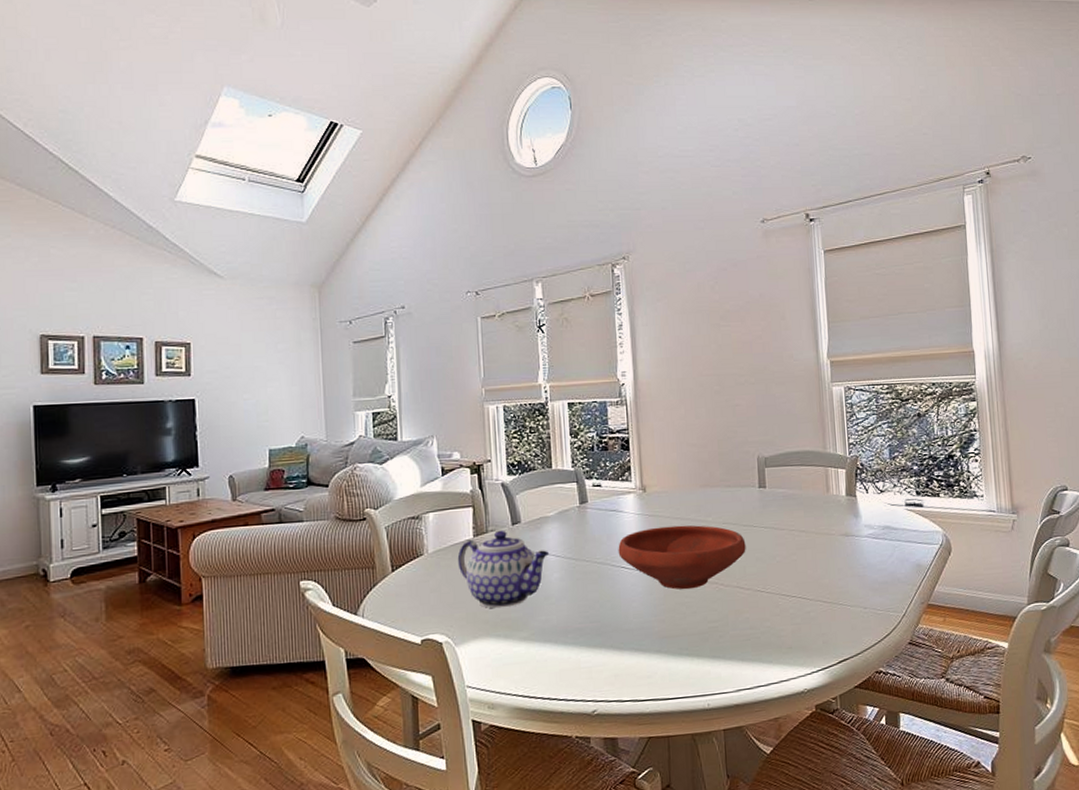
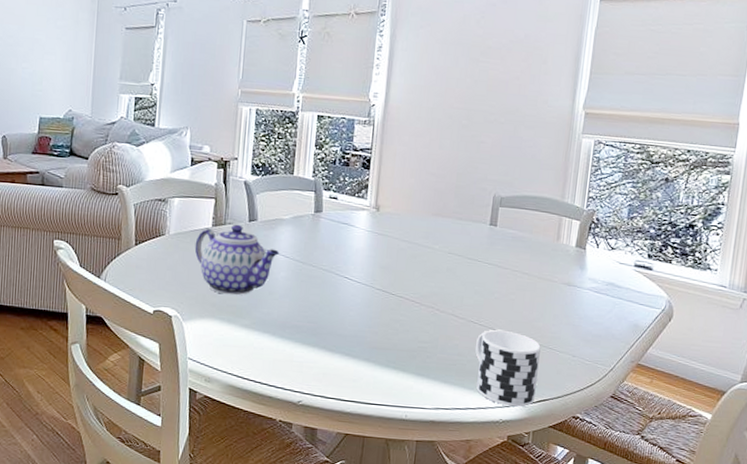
bowl: present [618,525,746,590] -> none [344,246,468,309]
cup: none [766,594,835,674] -> present [475,330,541,407]

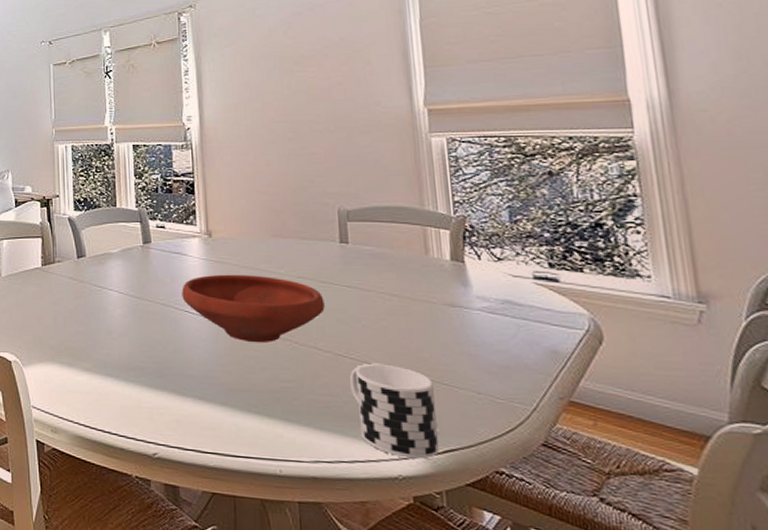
teapot: present [194,224,280,296] -> none [27,261,113,337]
bowl: none [344,246,468,309] -> present [181,274,325,343]

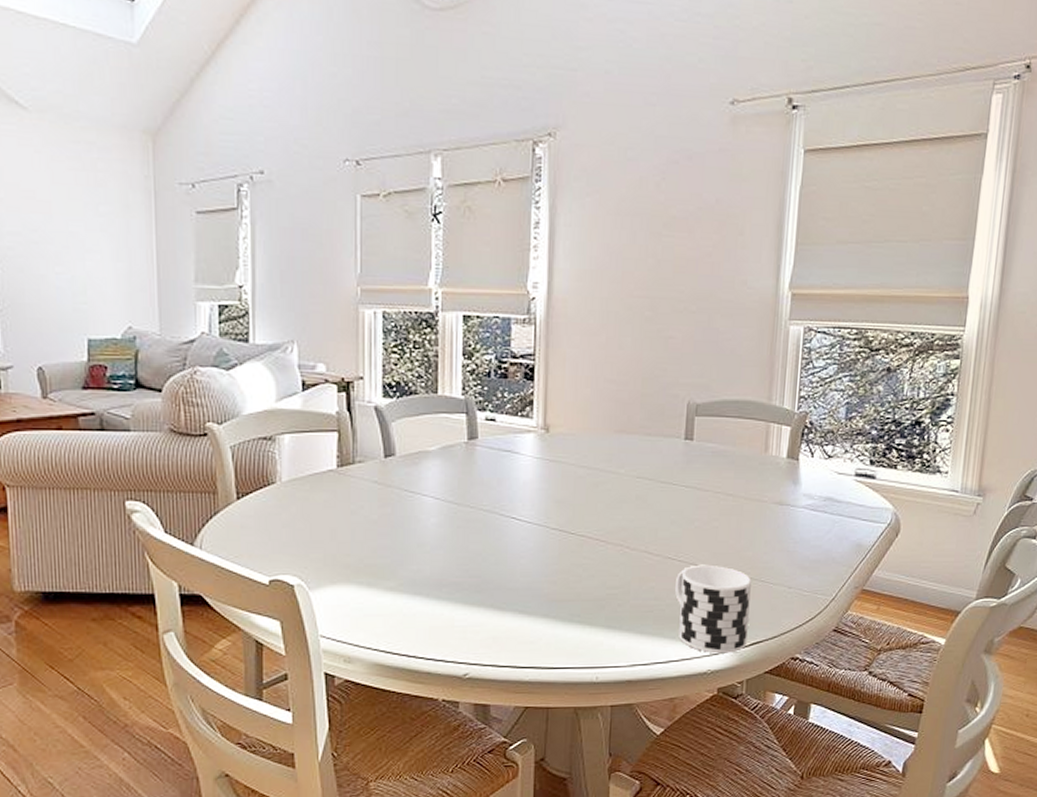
bowl: present [181,274,325,343] -> none [509,475,661,550]

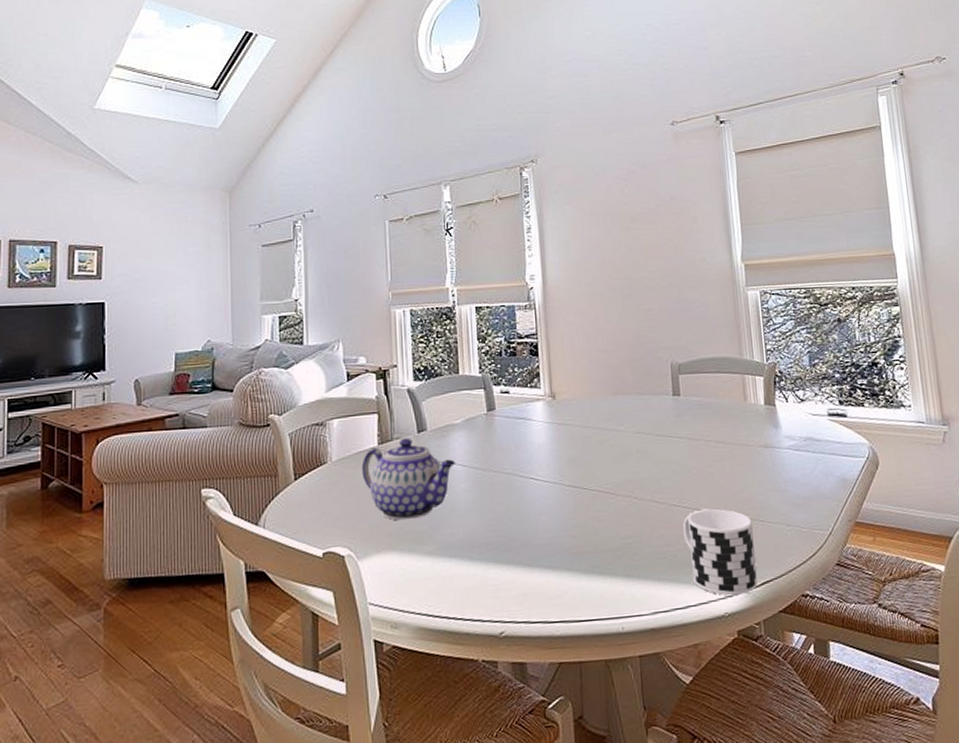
teapot: none [316,462,428,552] -> present [361,437,456,521]

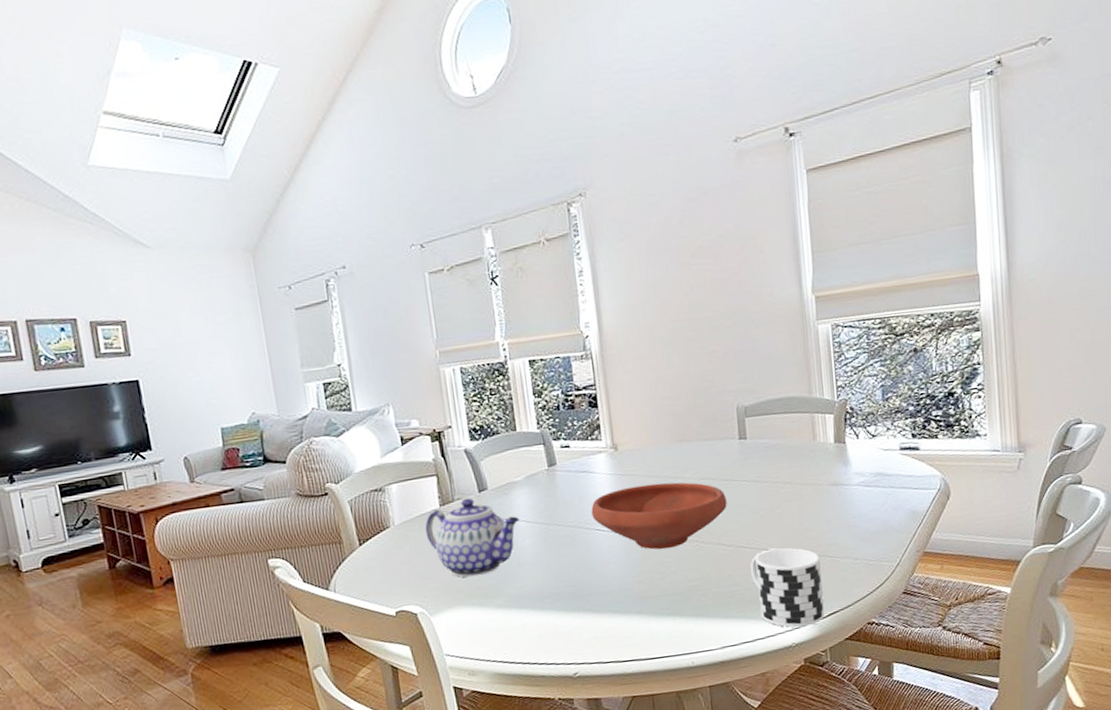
bowl: none [526,434,661,503] -> present [591,482,727,550]

